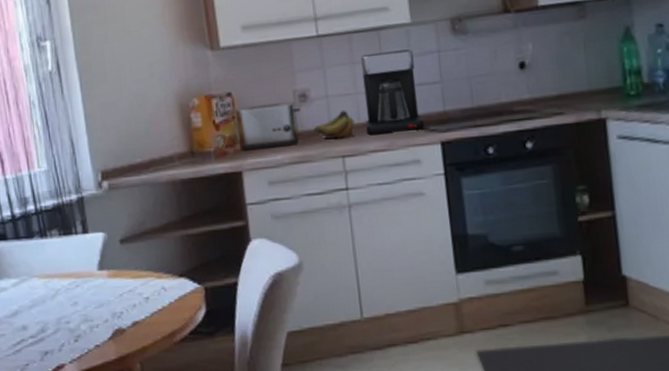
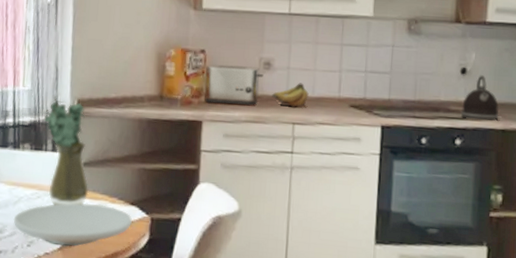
plate: none [54,282,184,334] -> present [13,203,132,246]
vase: none [67,172,132,292] -> present [43,96,89,205]
coffee maker: present [361,49,424,135] -> none [318,37,370,112]
kettle: none [526,66,570,118] -> present [460,75,499,121]

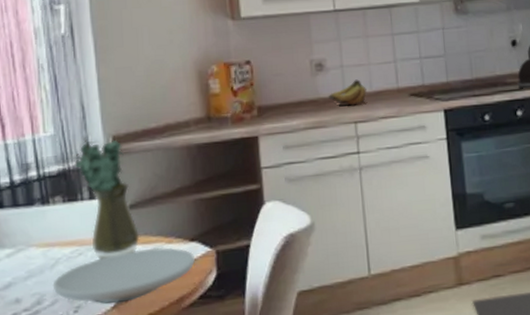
toaster: present [204,64,264,106] -> none [254,70,317,117]

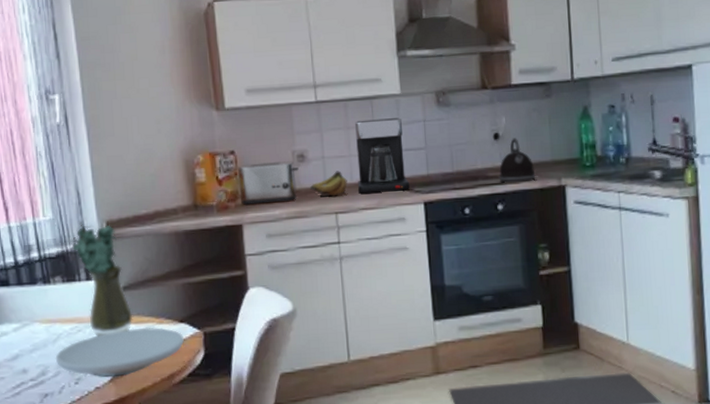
toaster: none [254,70,317,117] -> present [238,161,299,206]
coffee maker: none [374,26,429,103] -> present [355,118,410,194]

